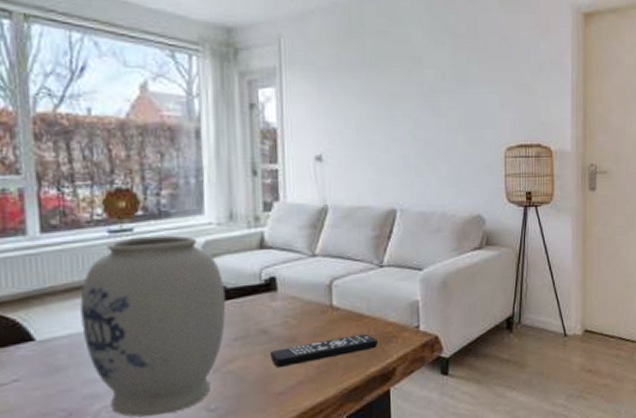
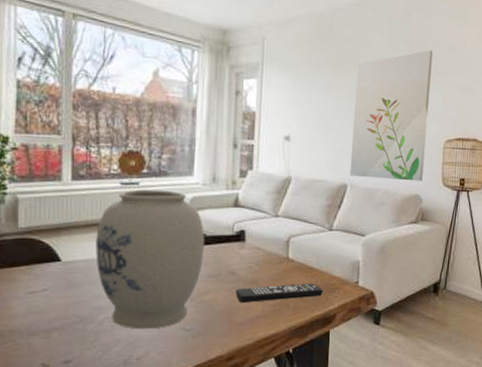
wall art: none [396,42,484,200] -> present [349,50,433,181]

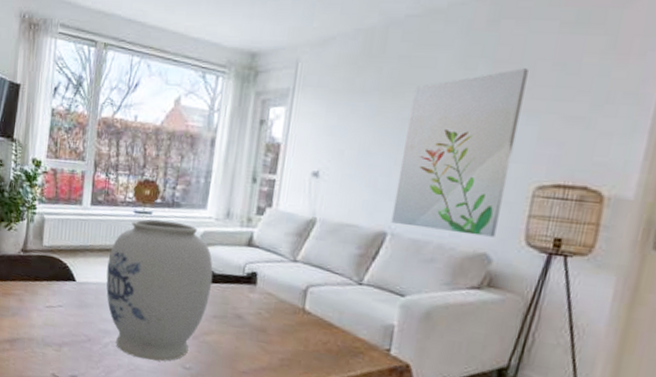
remote control: present [235,283,323,302] -> none [240,334,343,359]

